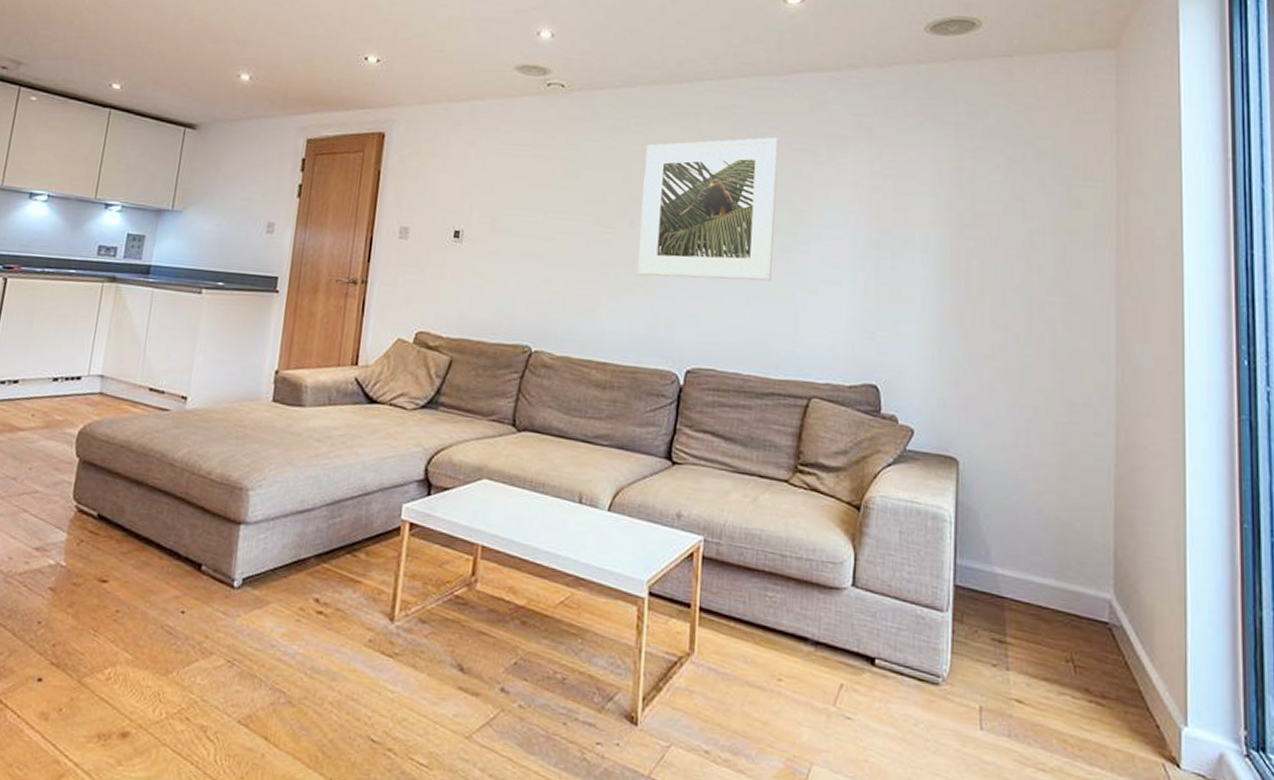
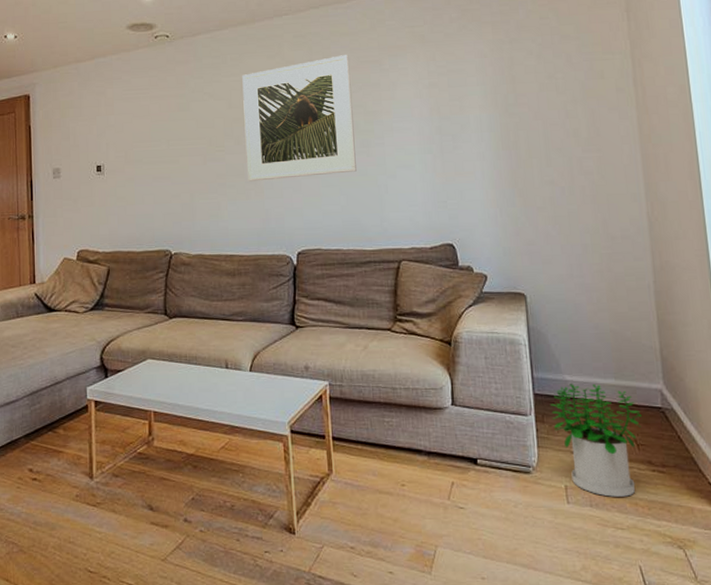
potted plant: none [972,577,1083,730] -> present [550,383,642,497]

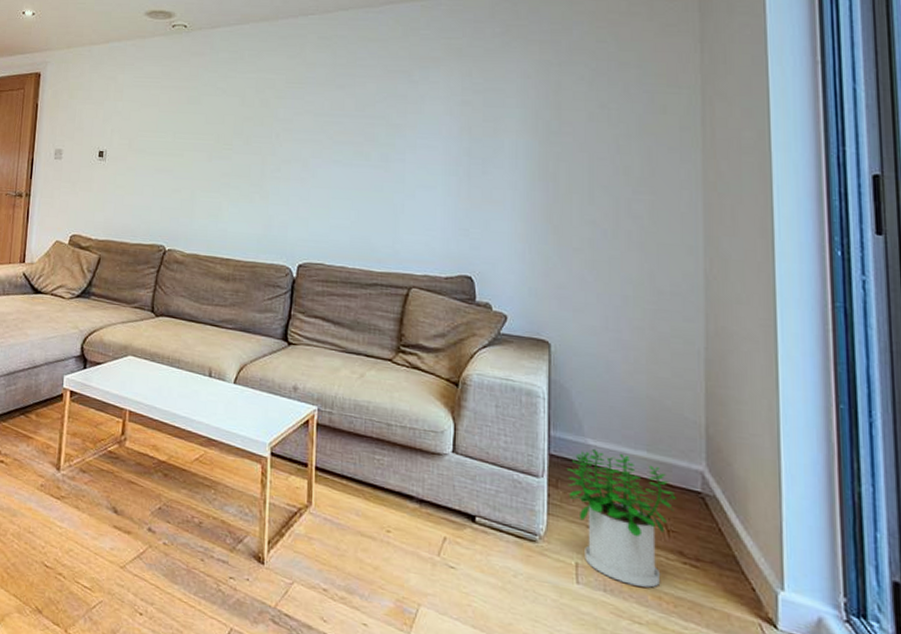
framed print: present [242,55,357,181] -> none [254,62,376,187]

